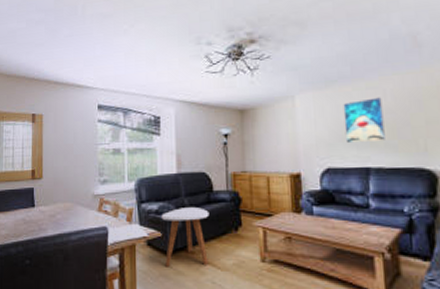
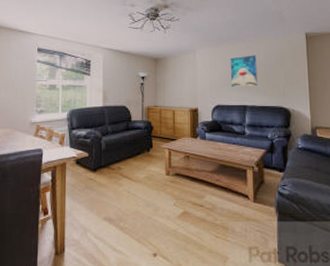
side table: present [161,207,209,267] -> none [89,133,128,181]

